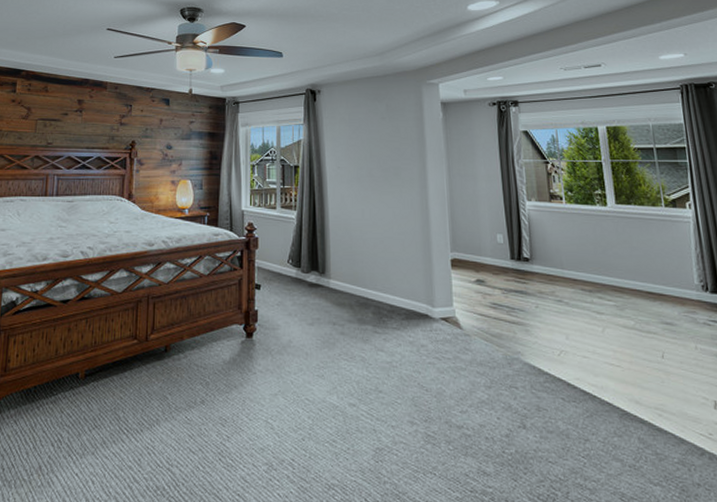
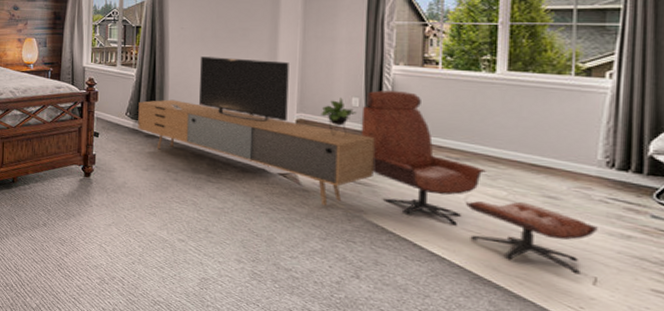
media console: none [300,196,524,351] -> present [138,56,375,206]
lounge chair: none [506,226,708,400] -> present [360,90,598,275]

